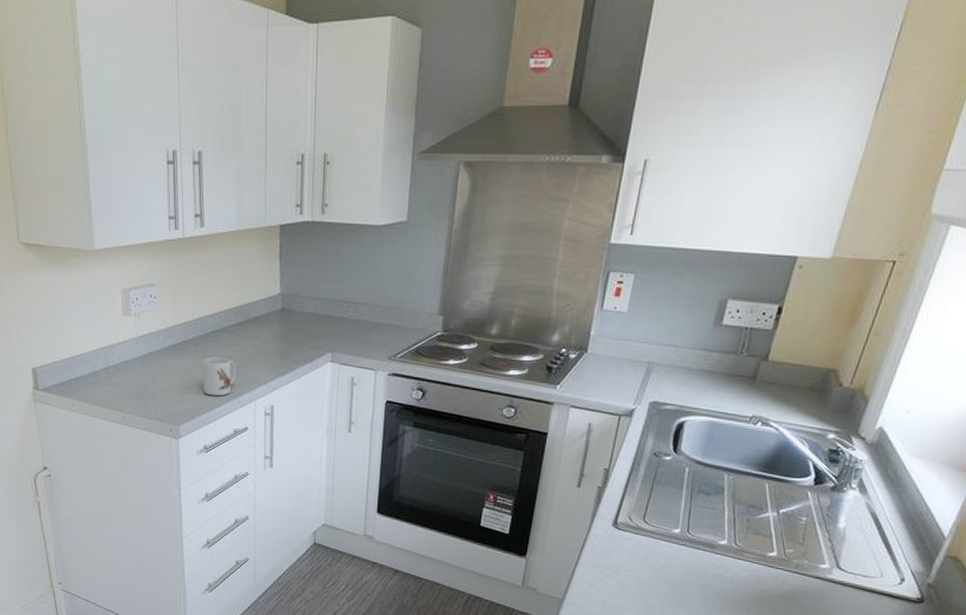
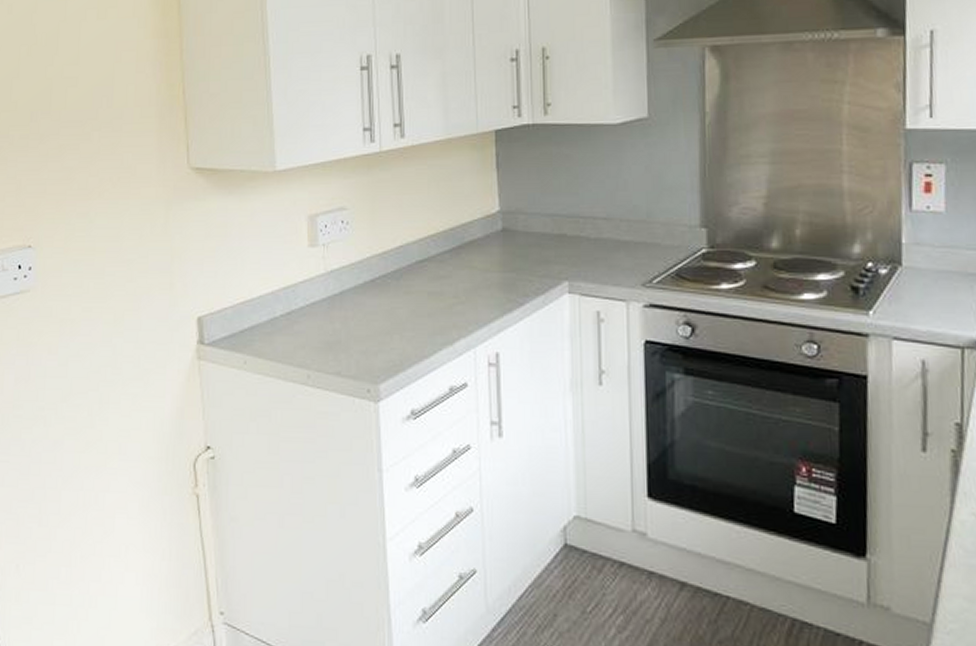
mug: present [203,357,236,396] -> none [407,293,449,344]

